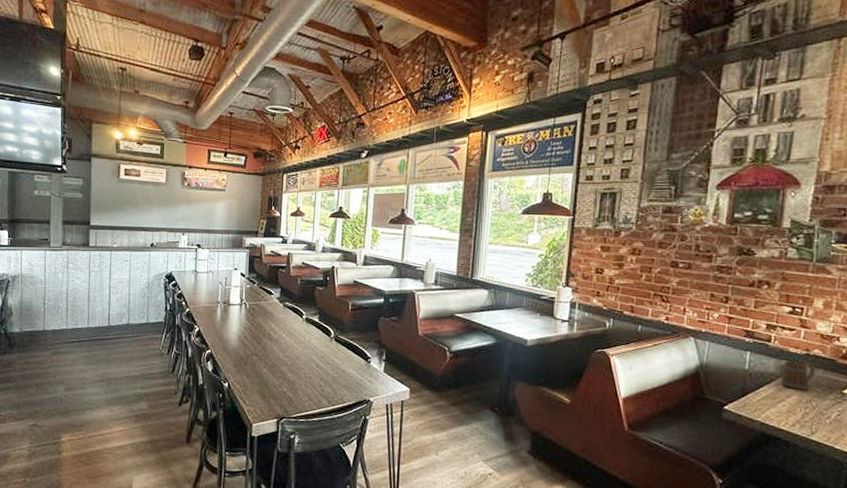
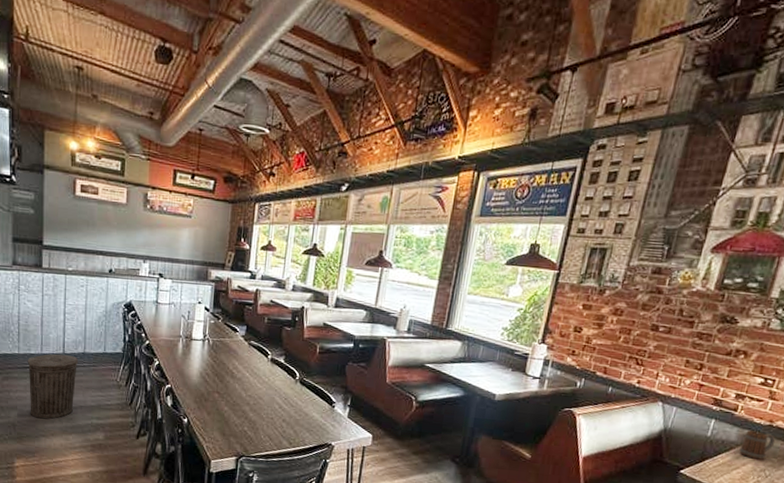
trash can: none [74,326,123,392] -> present [27,353,79,419]

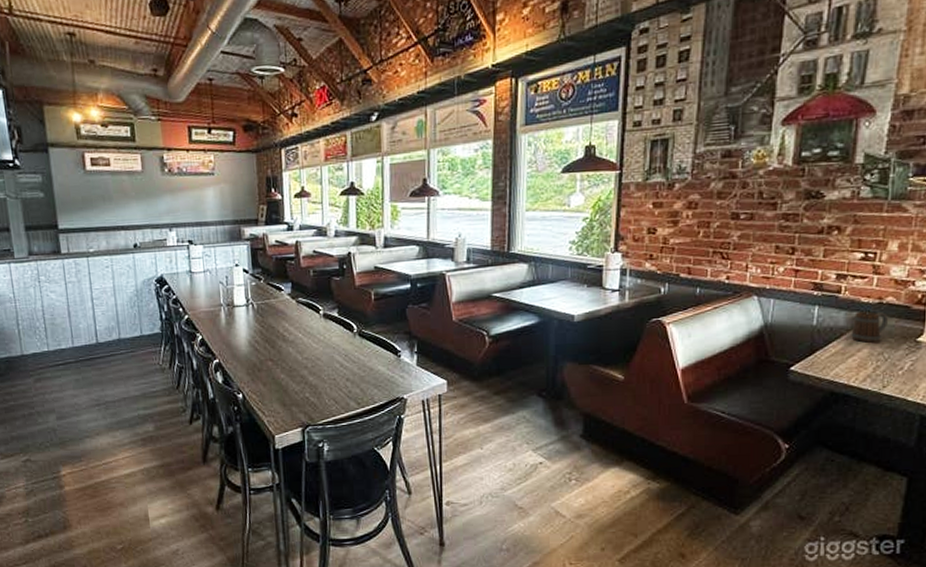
trash can: present [27,353,79,419] -> none [59,344,116,419]

